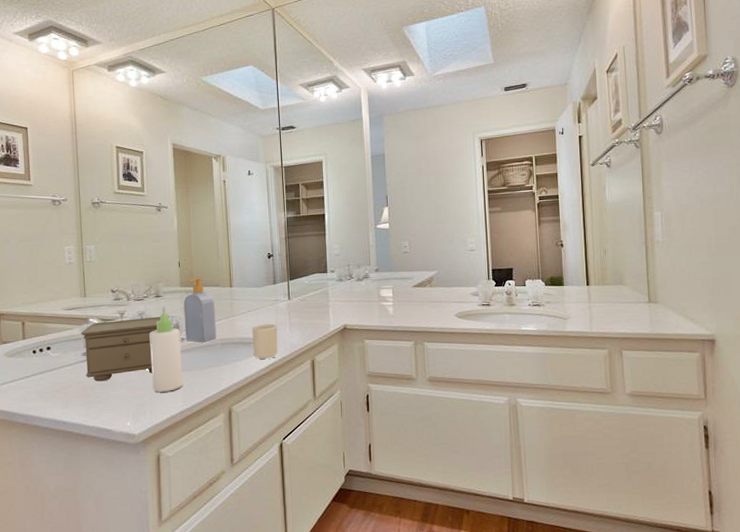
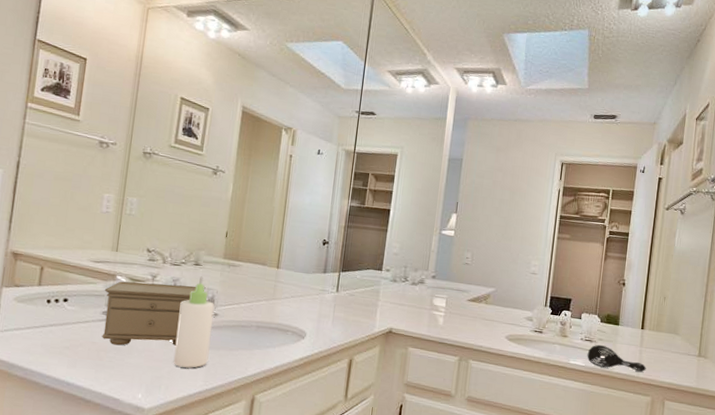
soap bottle: present [183,278,217,343] -> none [218,252,258,323]
cup: present [252,323,278,359] -> none [289,312,319,351]
hairbrush: none [537,307,598,329] -> present [587,344,646,373]

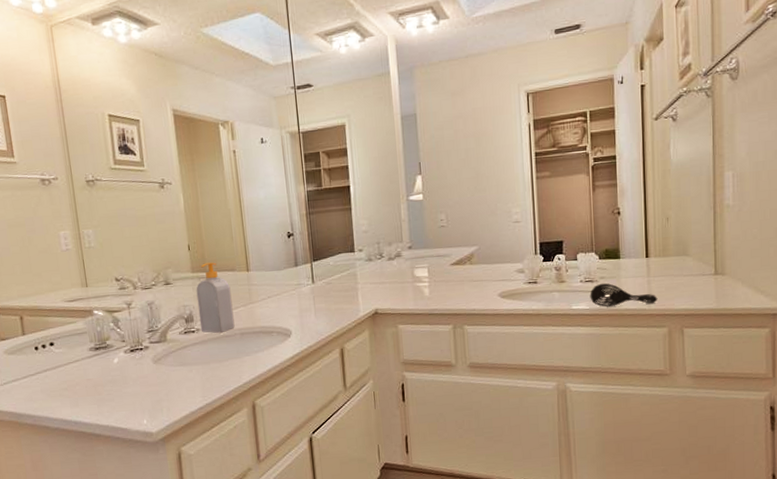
jewelry box: present [102,281,206,346] -> none [85,305,182,378]
bottle: present [173,276,215,369] -> none [161,295,202,388]
soap bottle: none [218,252,258,323] -> present [196,262,235,334]

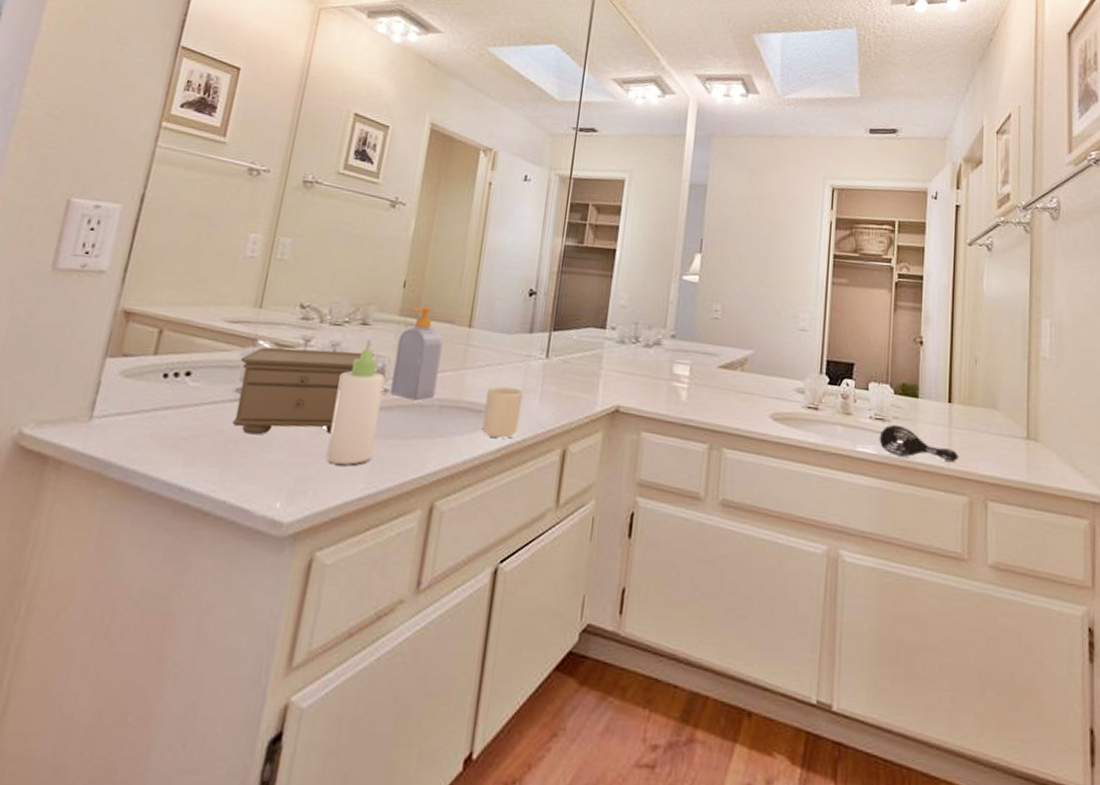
jewelry box: none [85,305,182,378] -> present [232,347,374,435]
bottle: none [161,295,202,388] -> present [326,339,386,466]
cup: none [273,310,304,349] -> present [482,386,523,438]

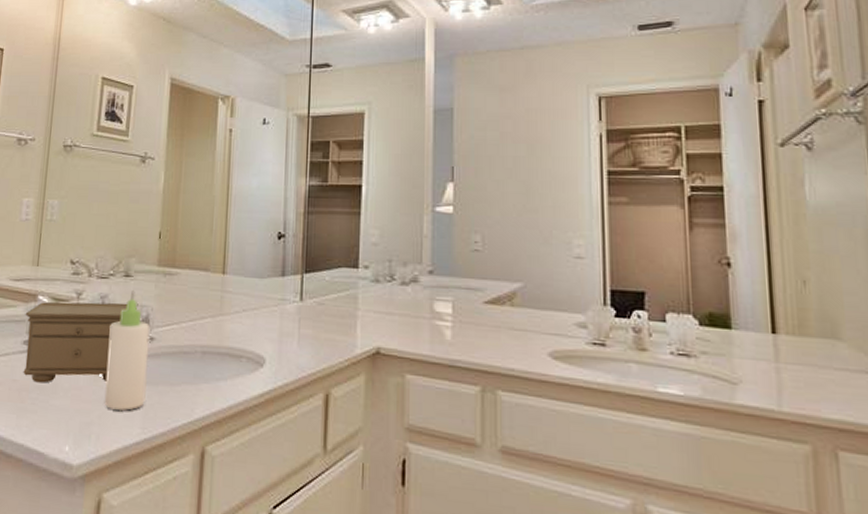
soap bottle: present [389,307,443,401] -> none [155,256,200,348]
cup: present [482,386,523,438] -> none [244,331,281,383]
hairbrush: present [879,424,959,463] -> none [685,360,793,405]

